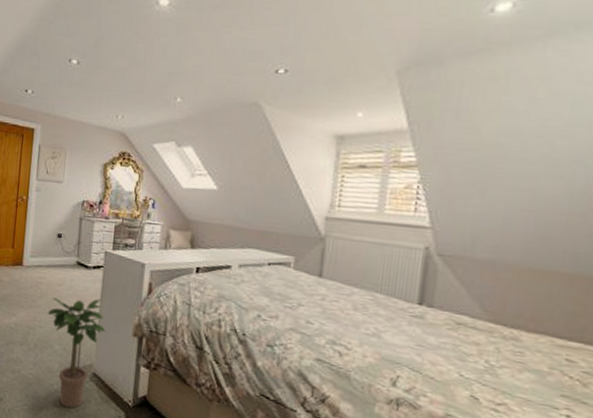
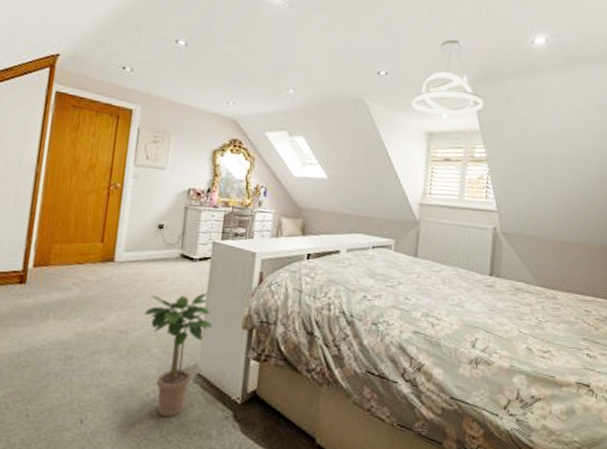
pendant light: none [317,21,415,114] -> present [412,39,484,115]

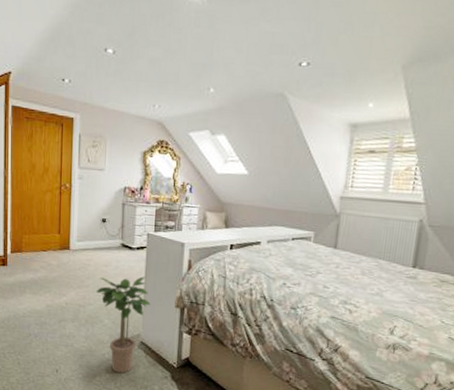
pendant light: present [412,39,484,115] -> none [335,18,417,104]

